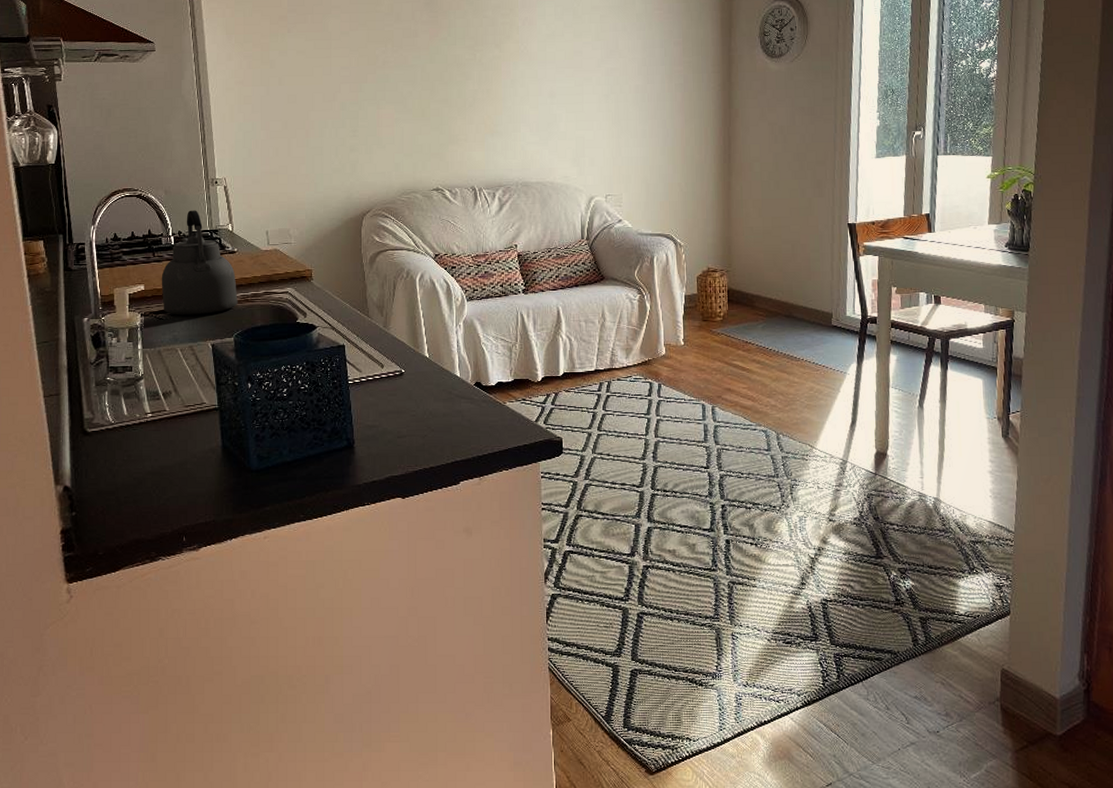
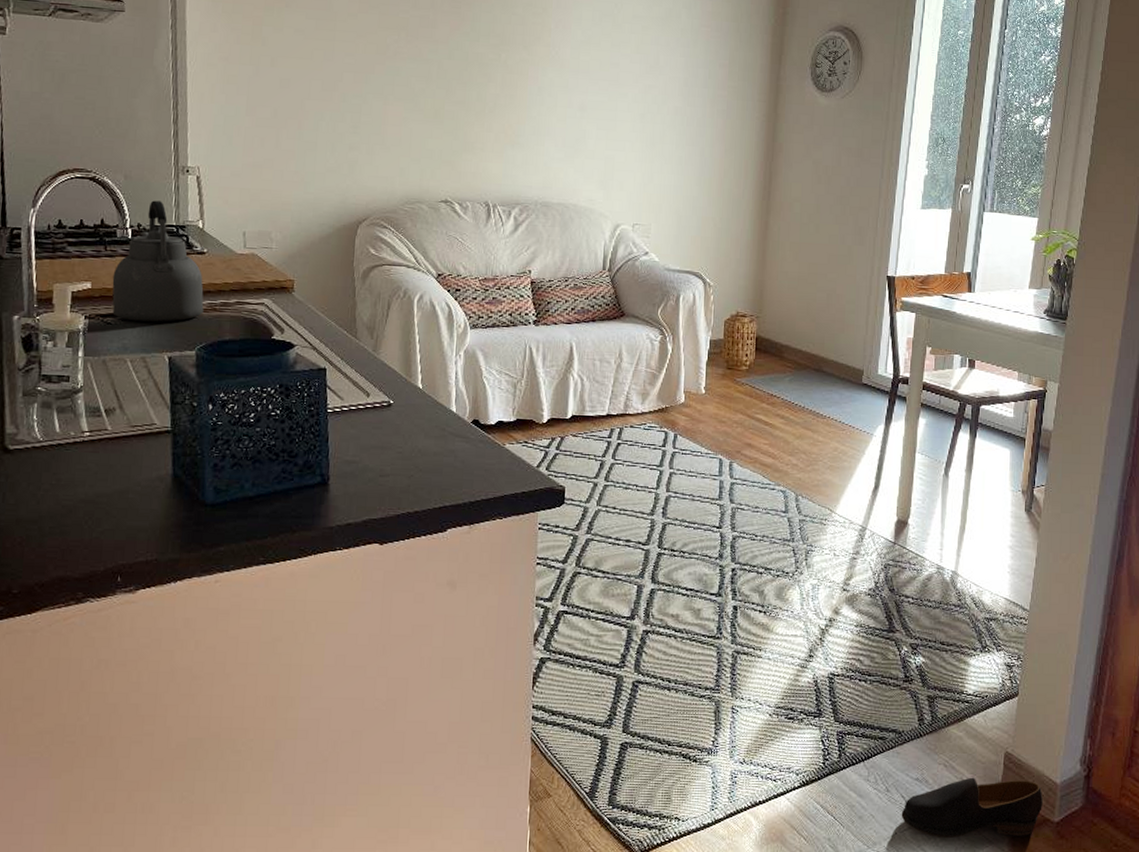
shoe: none [903,694,1044,752] -> present [901,777,1043,838]

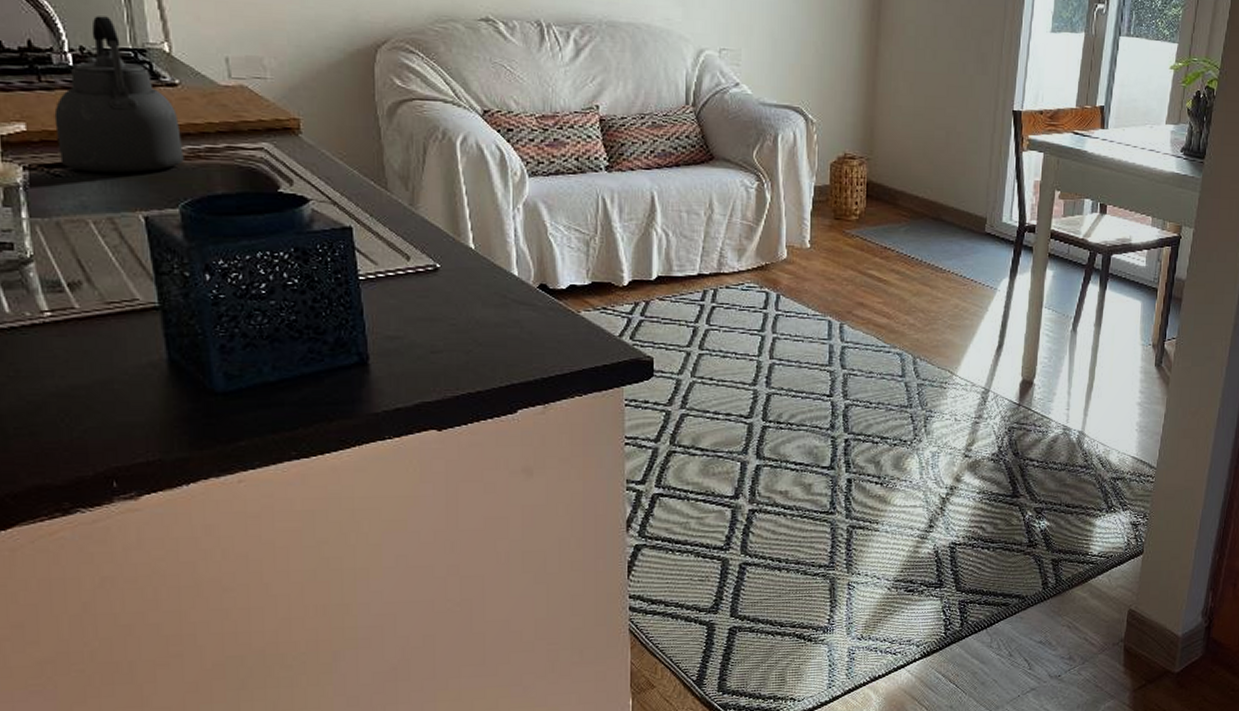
shoe: present [901,777,1043,838] -> none [1024,635,1164,697]

